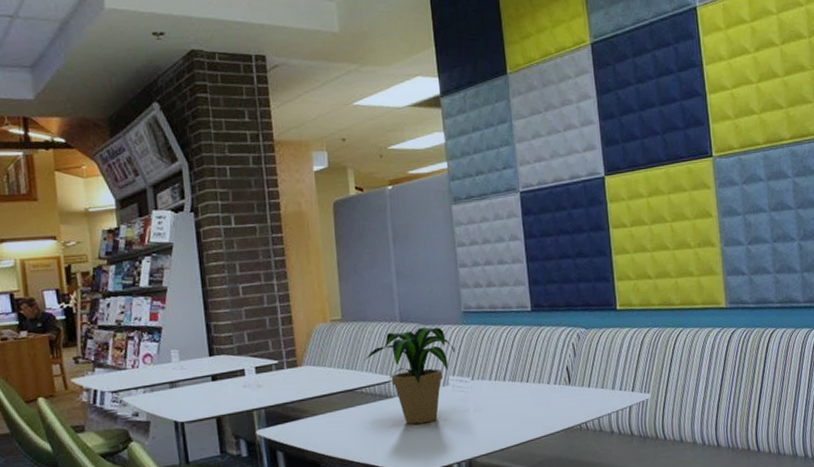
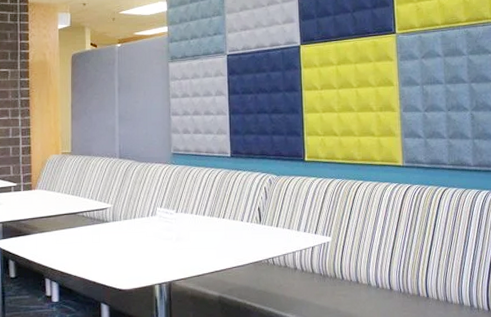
potted plant: present [365,327,456,425] -> none [88,164,164,247]

